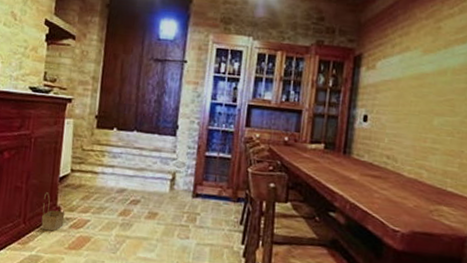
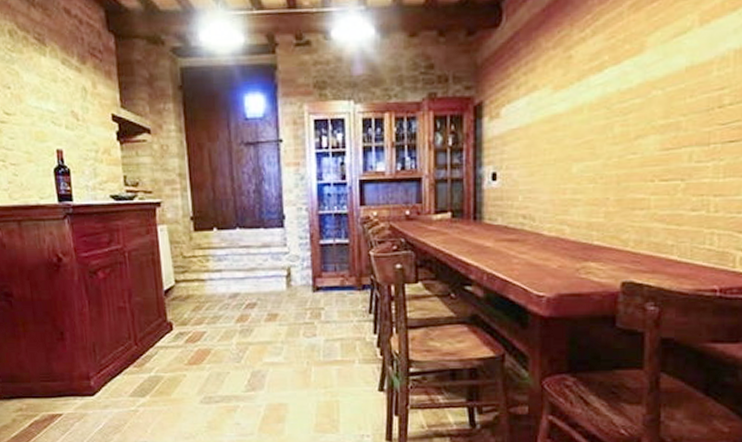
basket: present [41,192,66,231] -> none [151,308,179,349]

